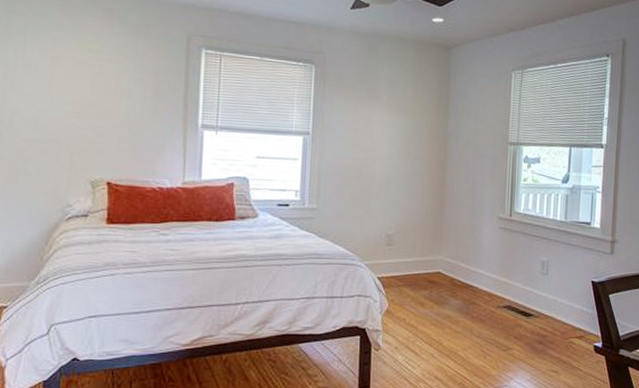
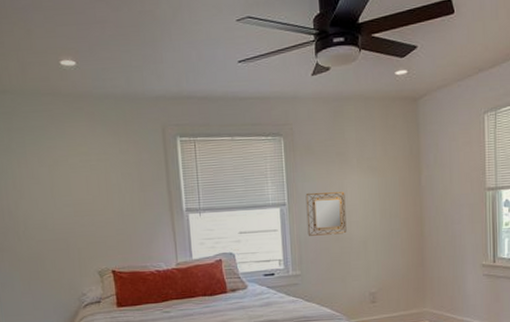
home mirror: none [329,124,372,171] -> present [305,192,347,236]

